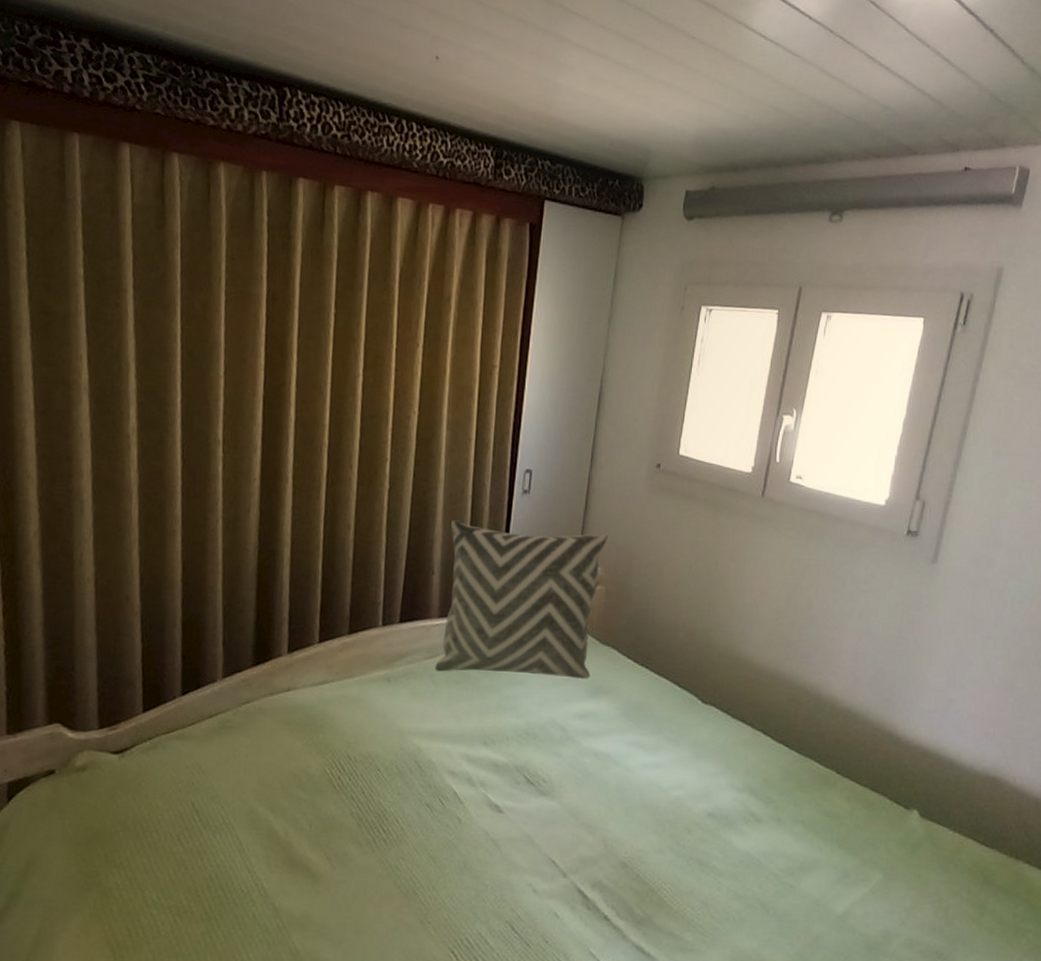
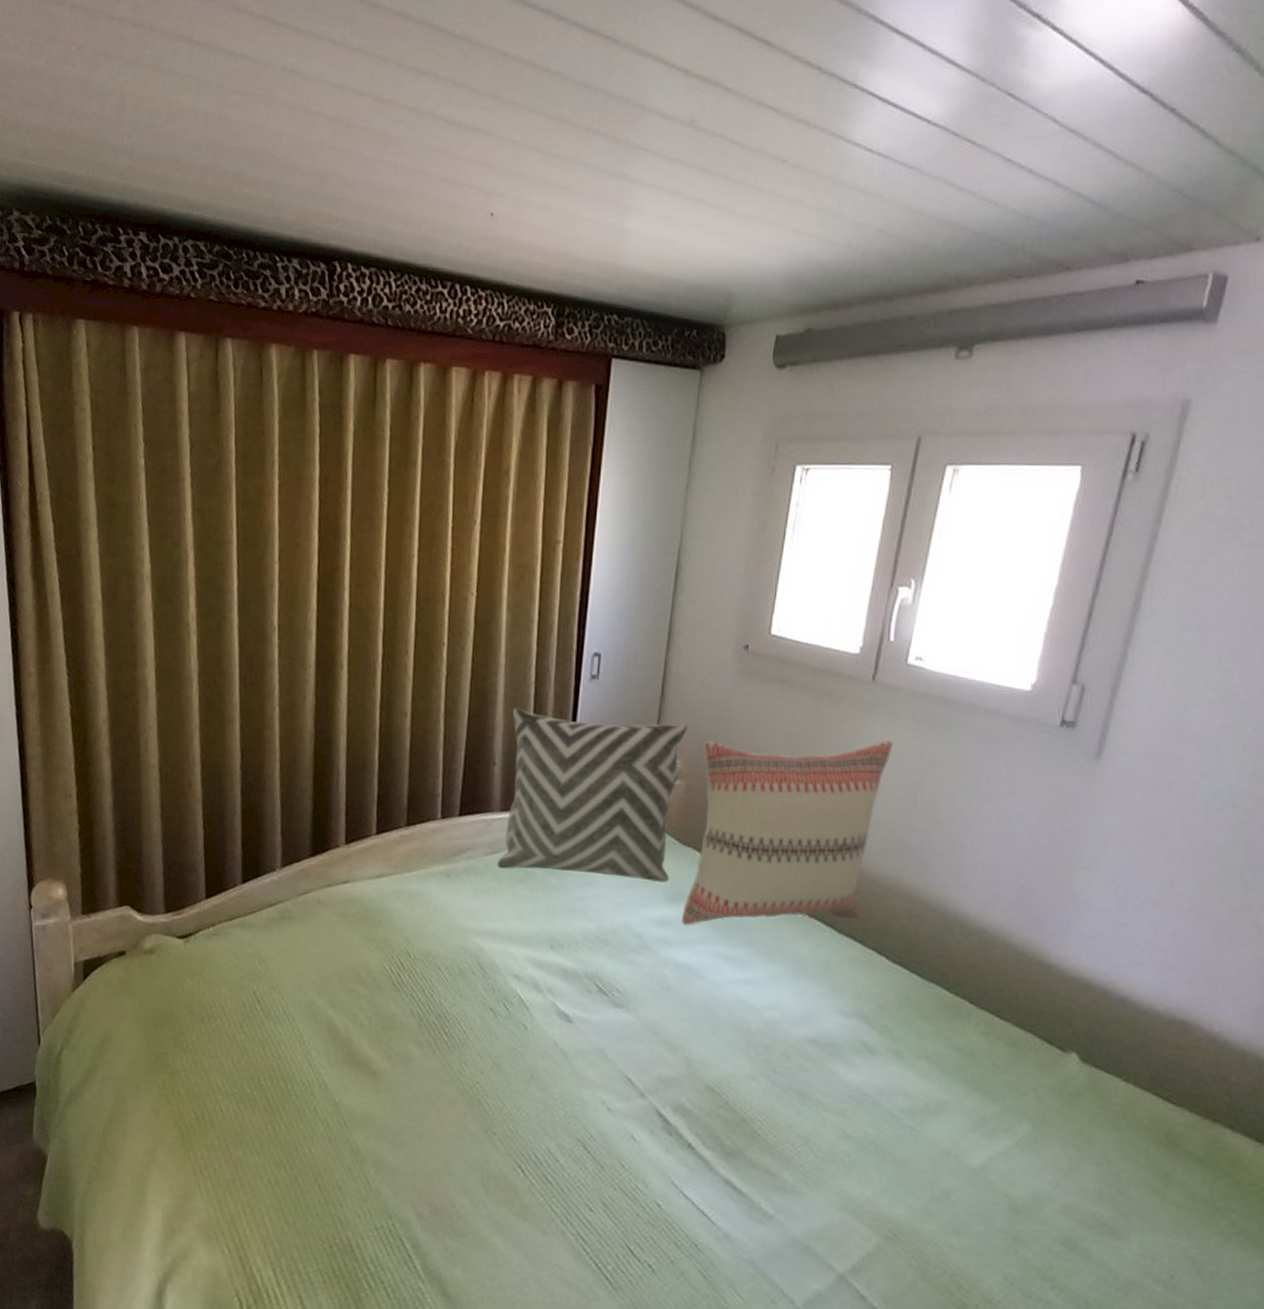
pillow: none [601,548,778,716] -> present [682,739,893,925]

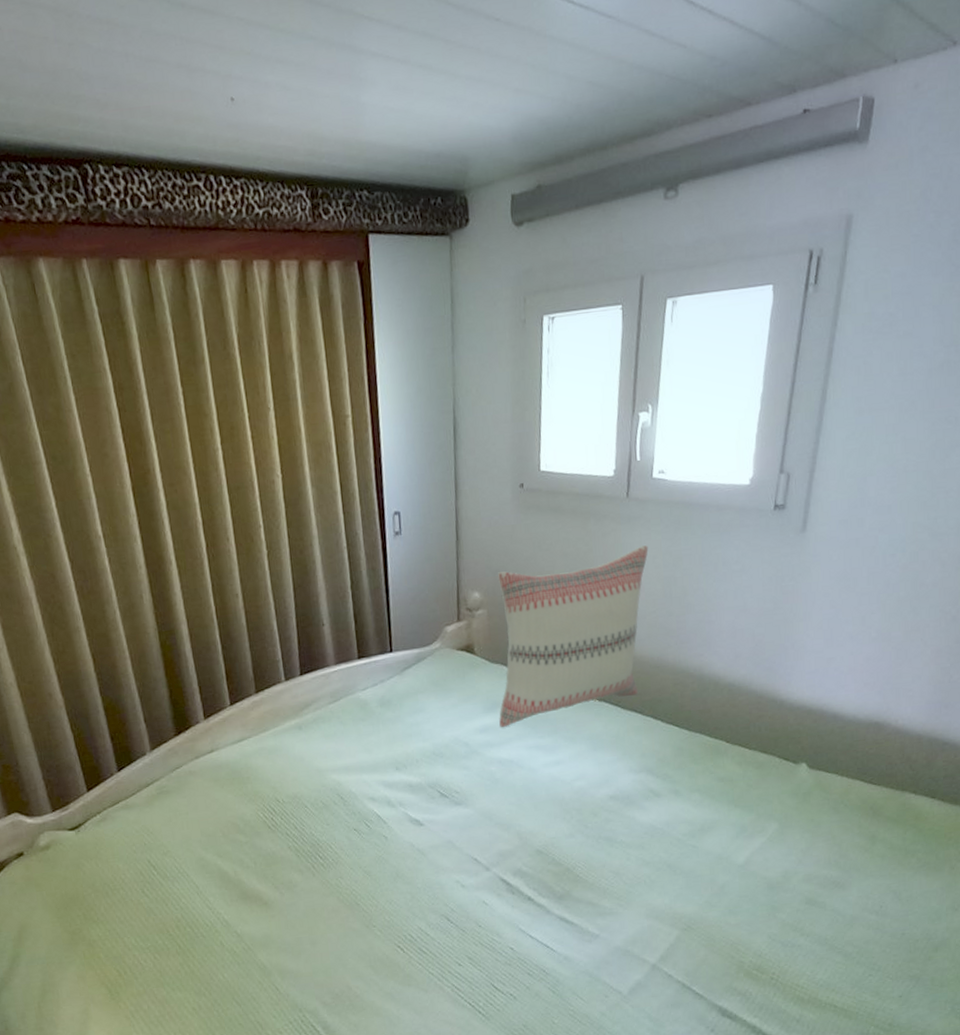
pillow: present [497,708,688,883] -> none [332,560,485,712]

